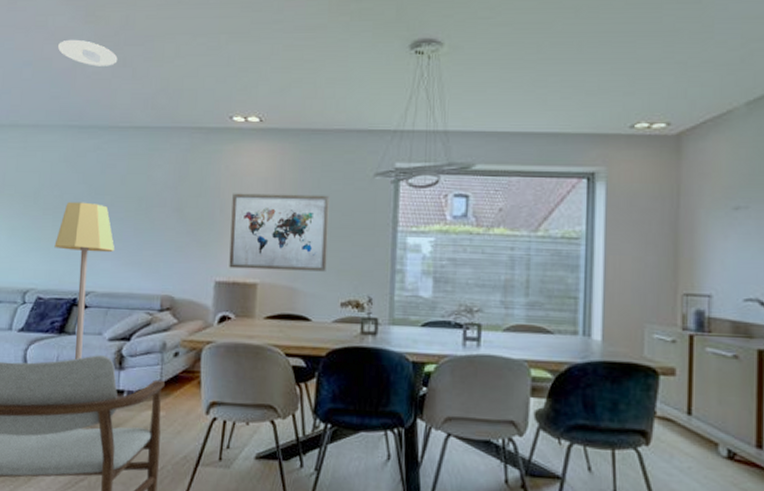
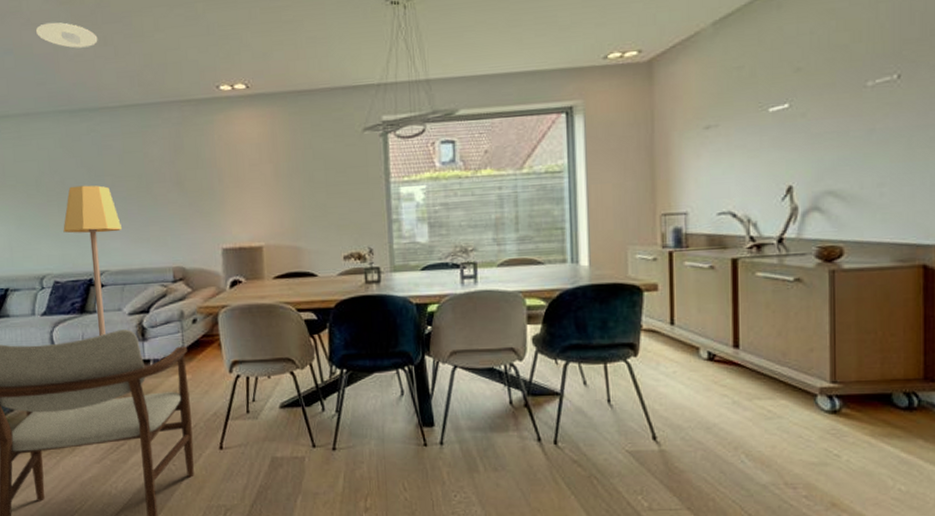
wall art: present [229,193,330,272] -> none [228,154,327,235]

